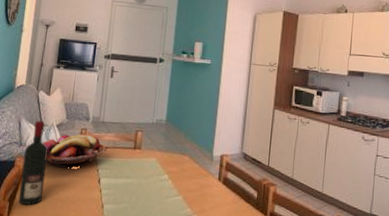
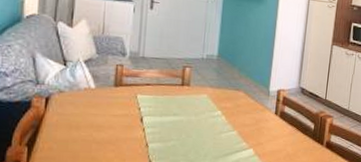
wine bottle: present [18,121,48,206] -> none [40,56,75,149]
fruit basket: present [43,133,108,168] -> none [68,70,151,107]

